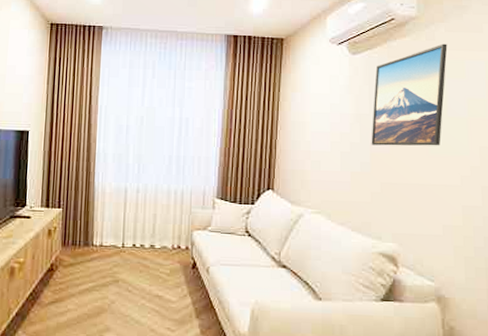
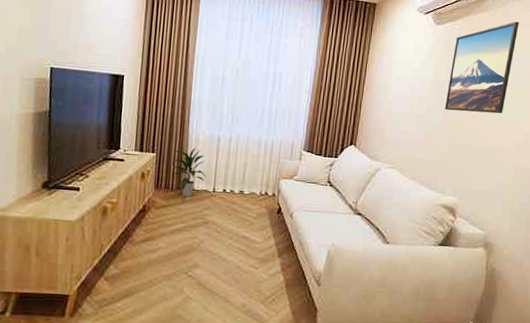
indoor plant: none [78,200,114,253] -> present [171,147,206,196]

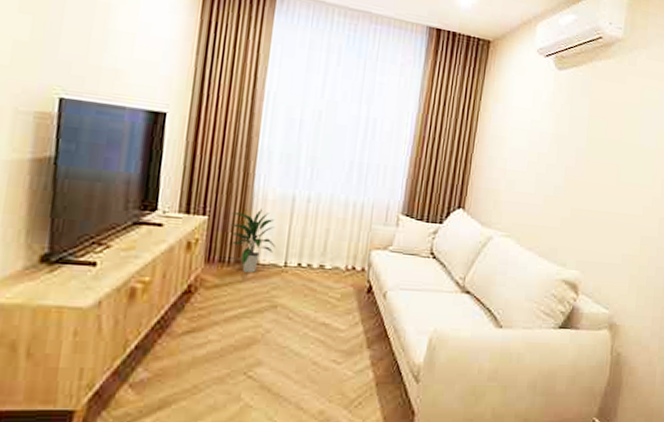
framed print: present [444,21,519,114] -> none [566,70,647,175]

